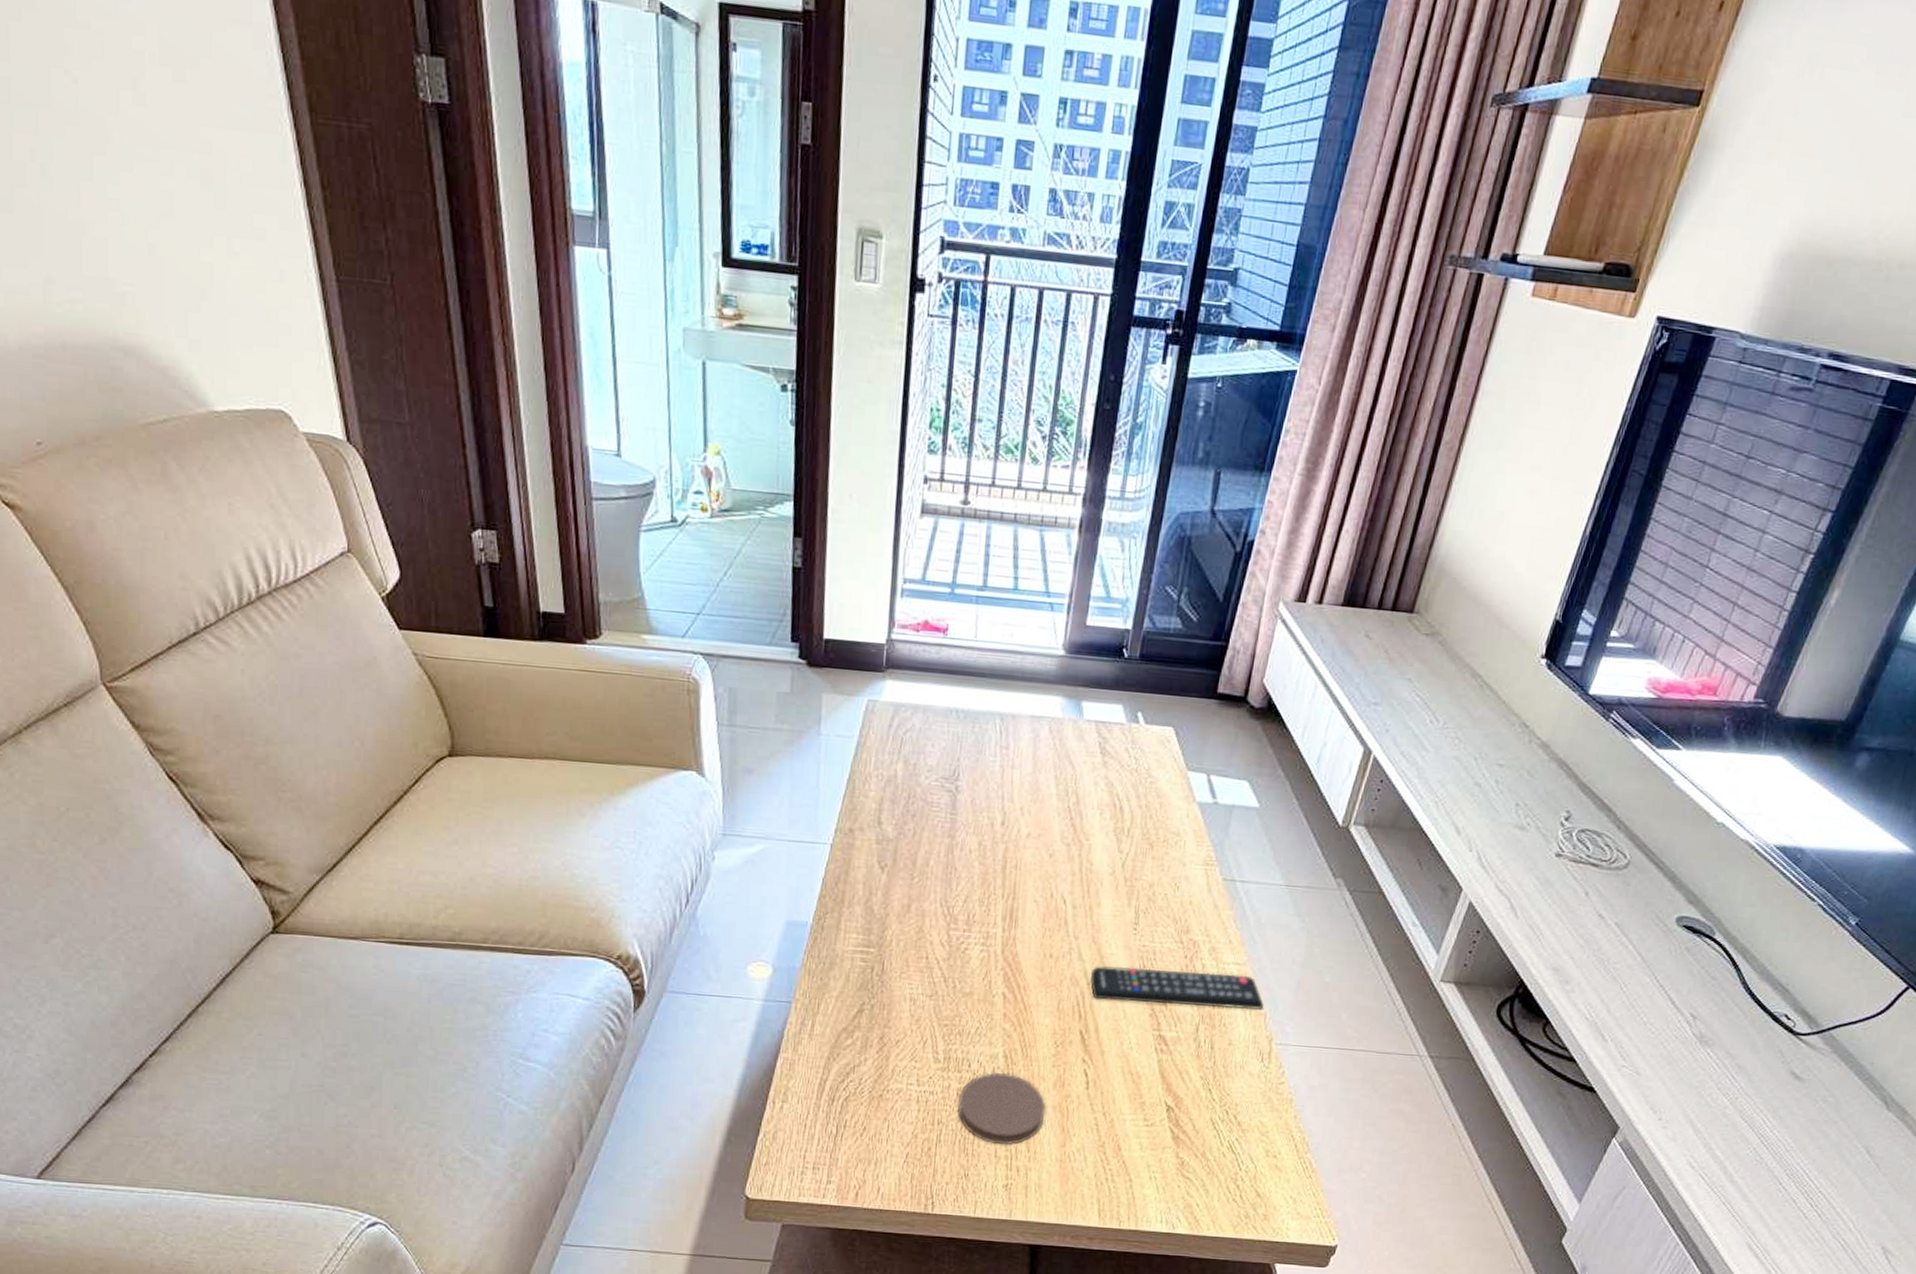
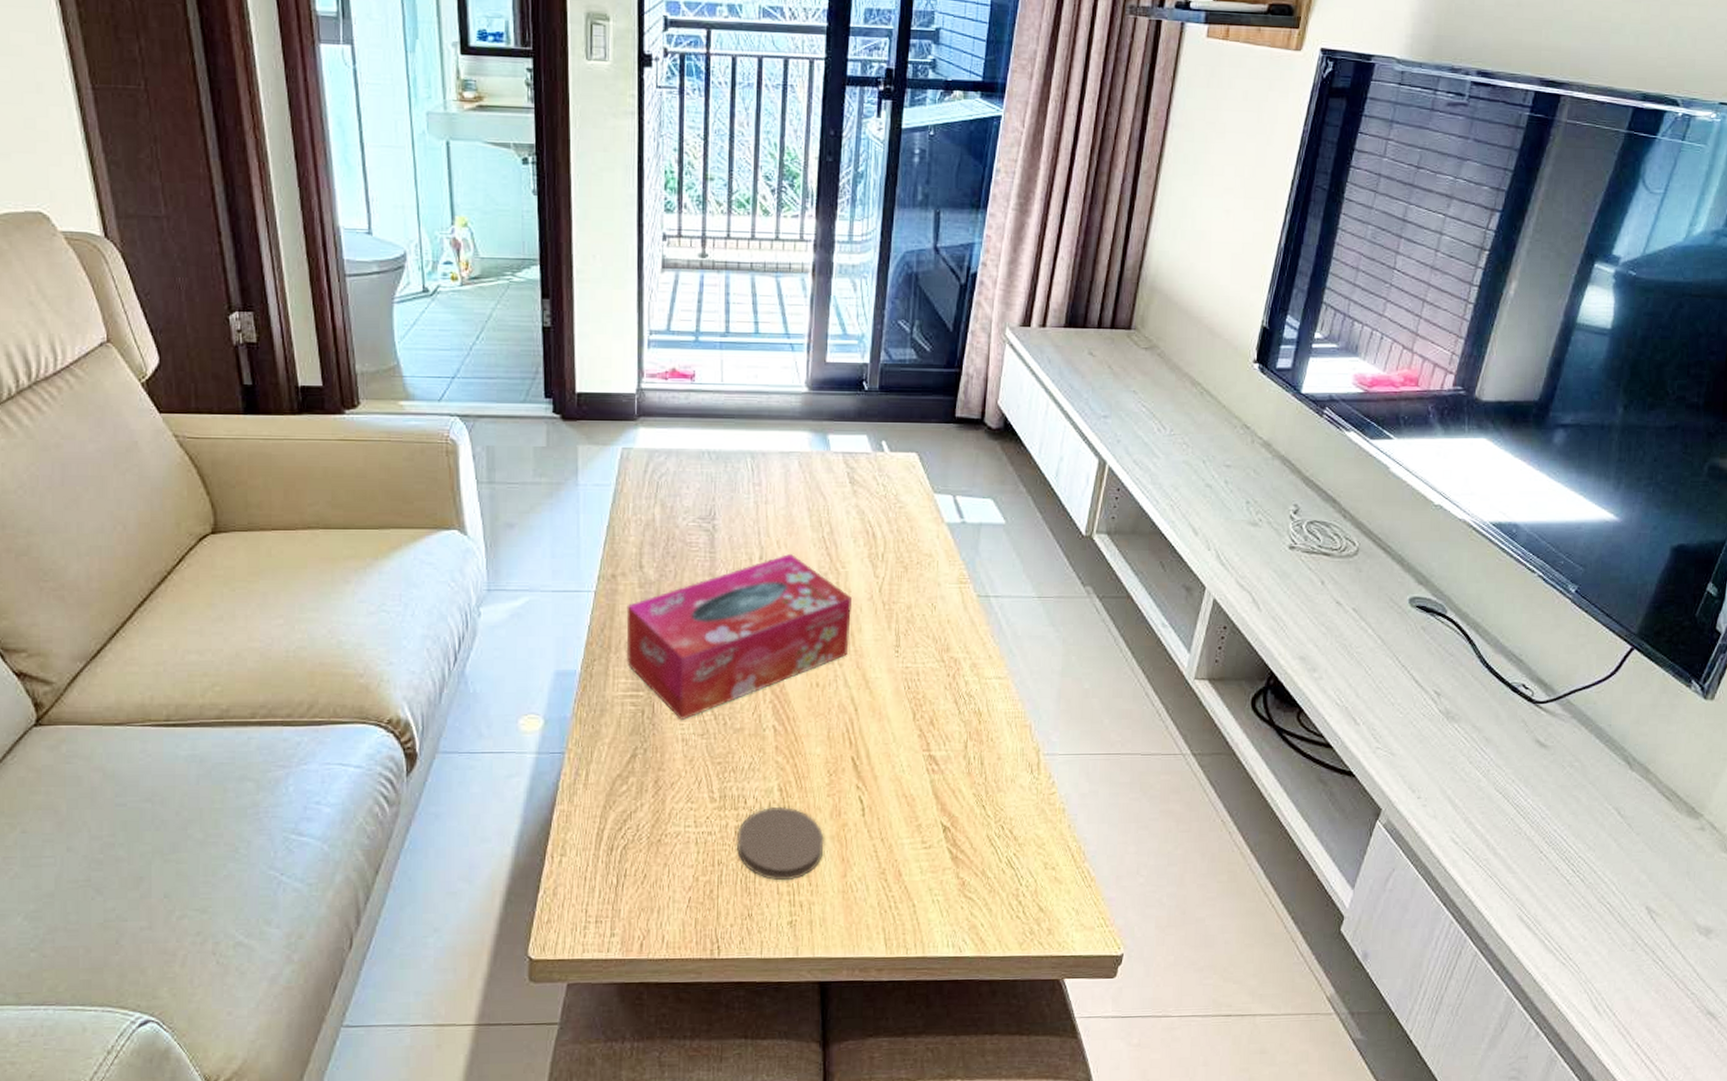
tissue box: none [859,820,1093,980] -> present [626,553,851,720]
remote control: present [1090,966,1265,1010] -> none [858,689,1029,725]

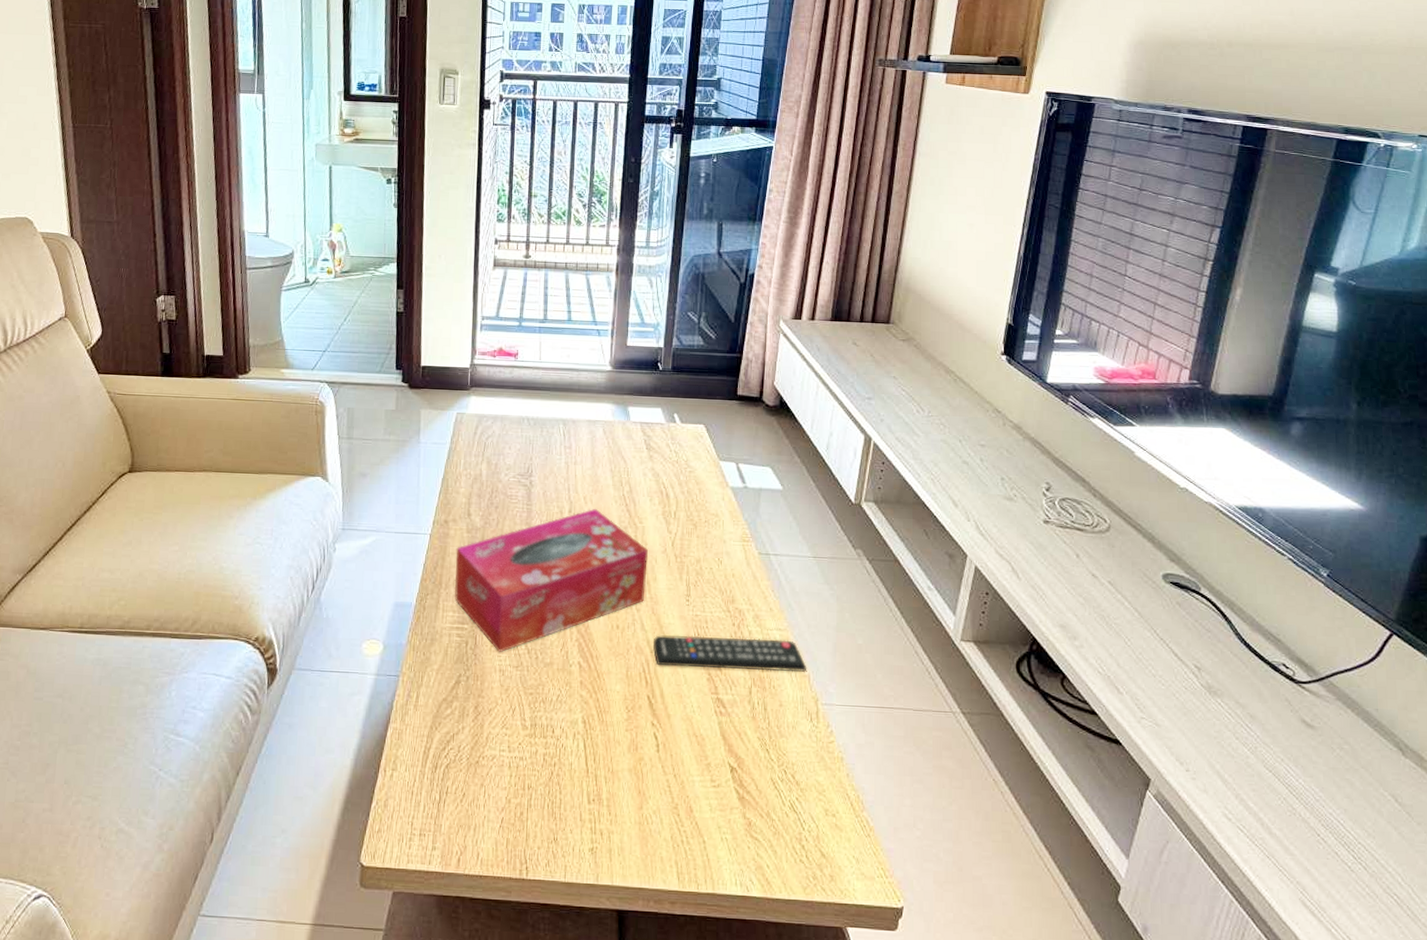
coaster: present [737,806,824,880] -> none [545,737,623,808]
remote control: none [858,689,1029,725] -> present [653,635,807,672]

